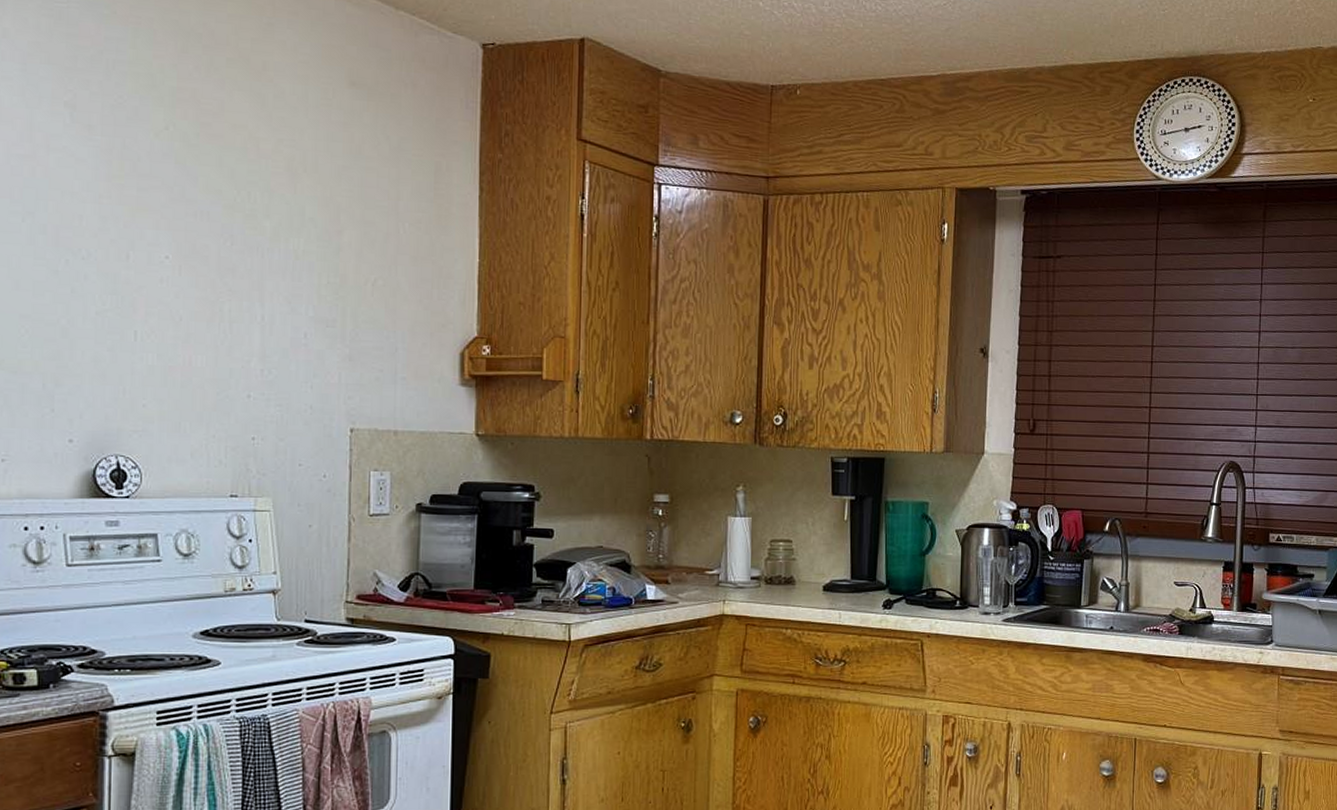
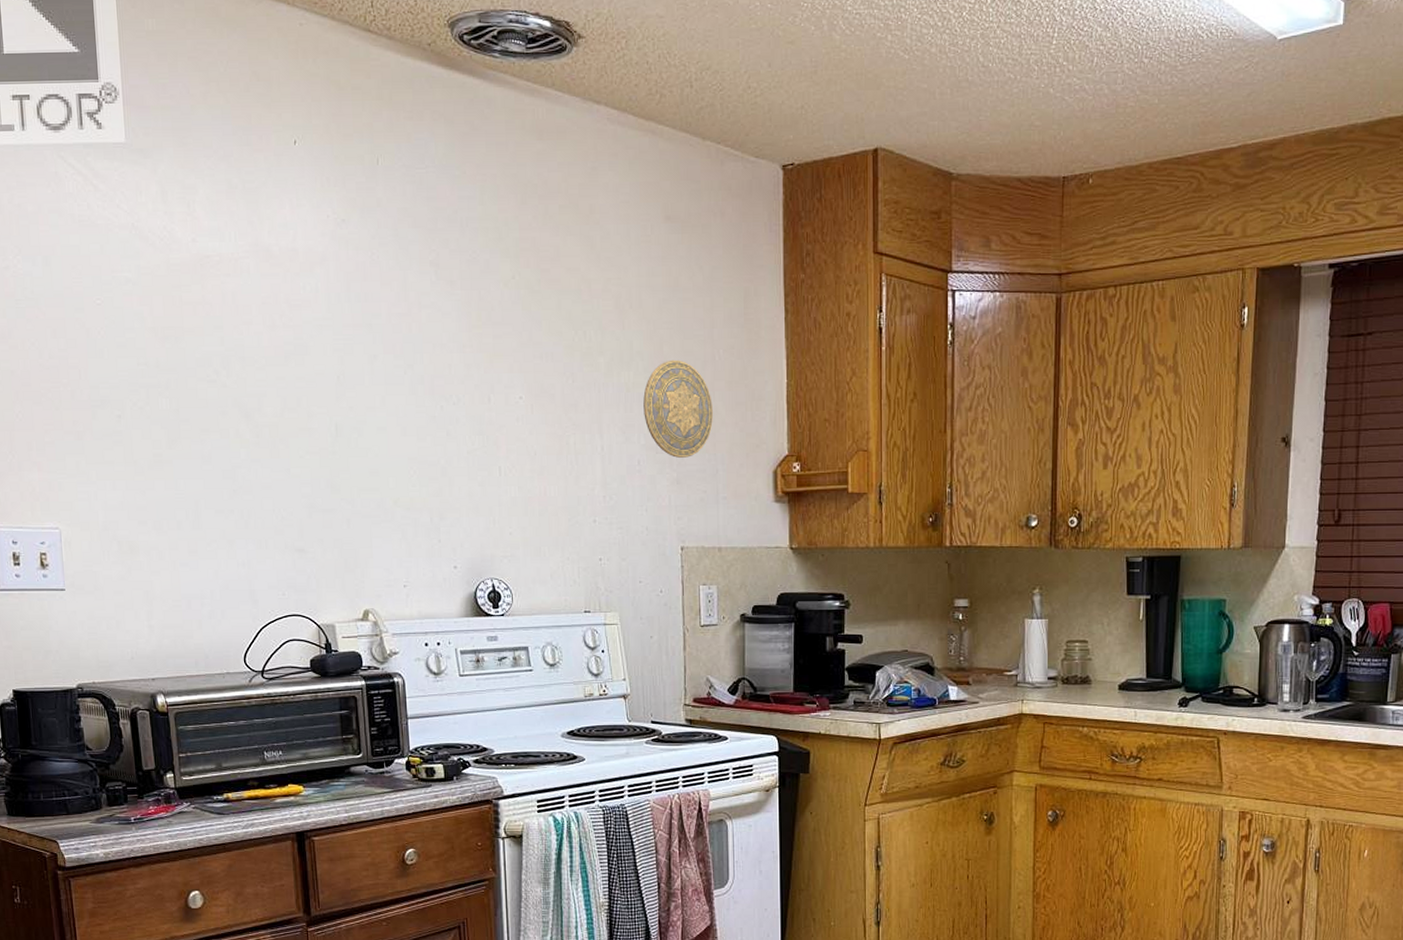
decorative plate: none [314,229,394,333] -> present [643,359,713,458]

